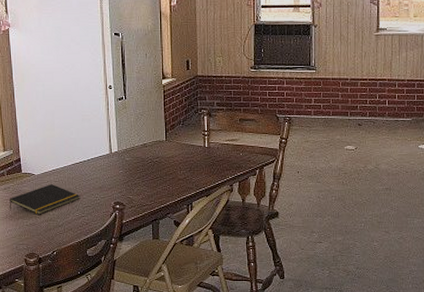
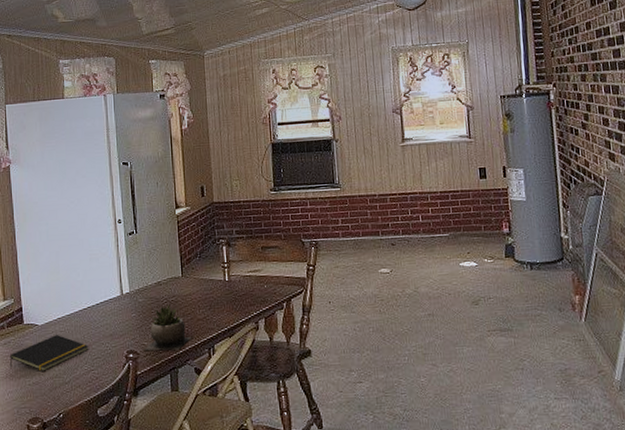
succulent plant: none [129,164,172,204] -> present [143,304,191,351]

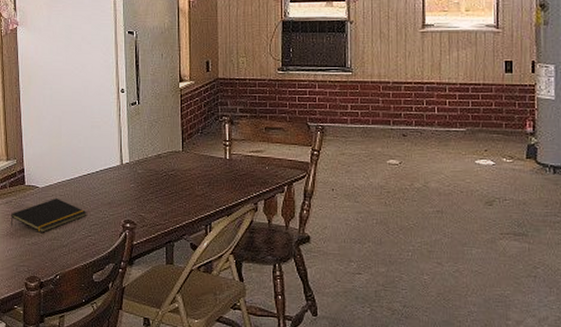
succulent plant: present [143,304,191,351] -> none [140,178,189,224]

